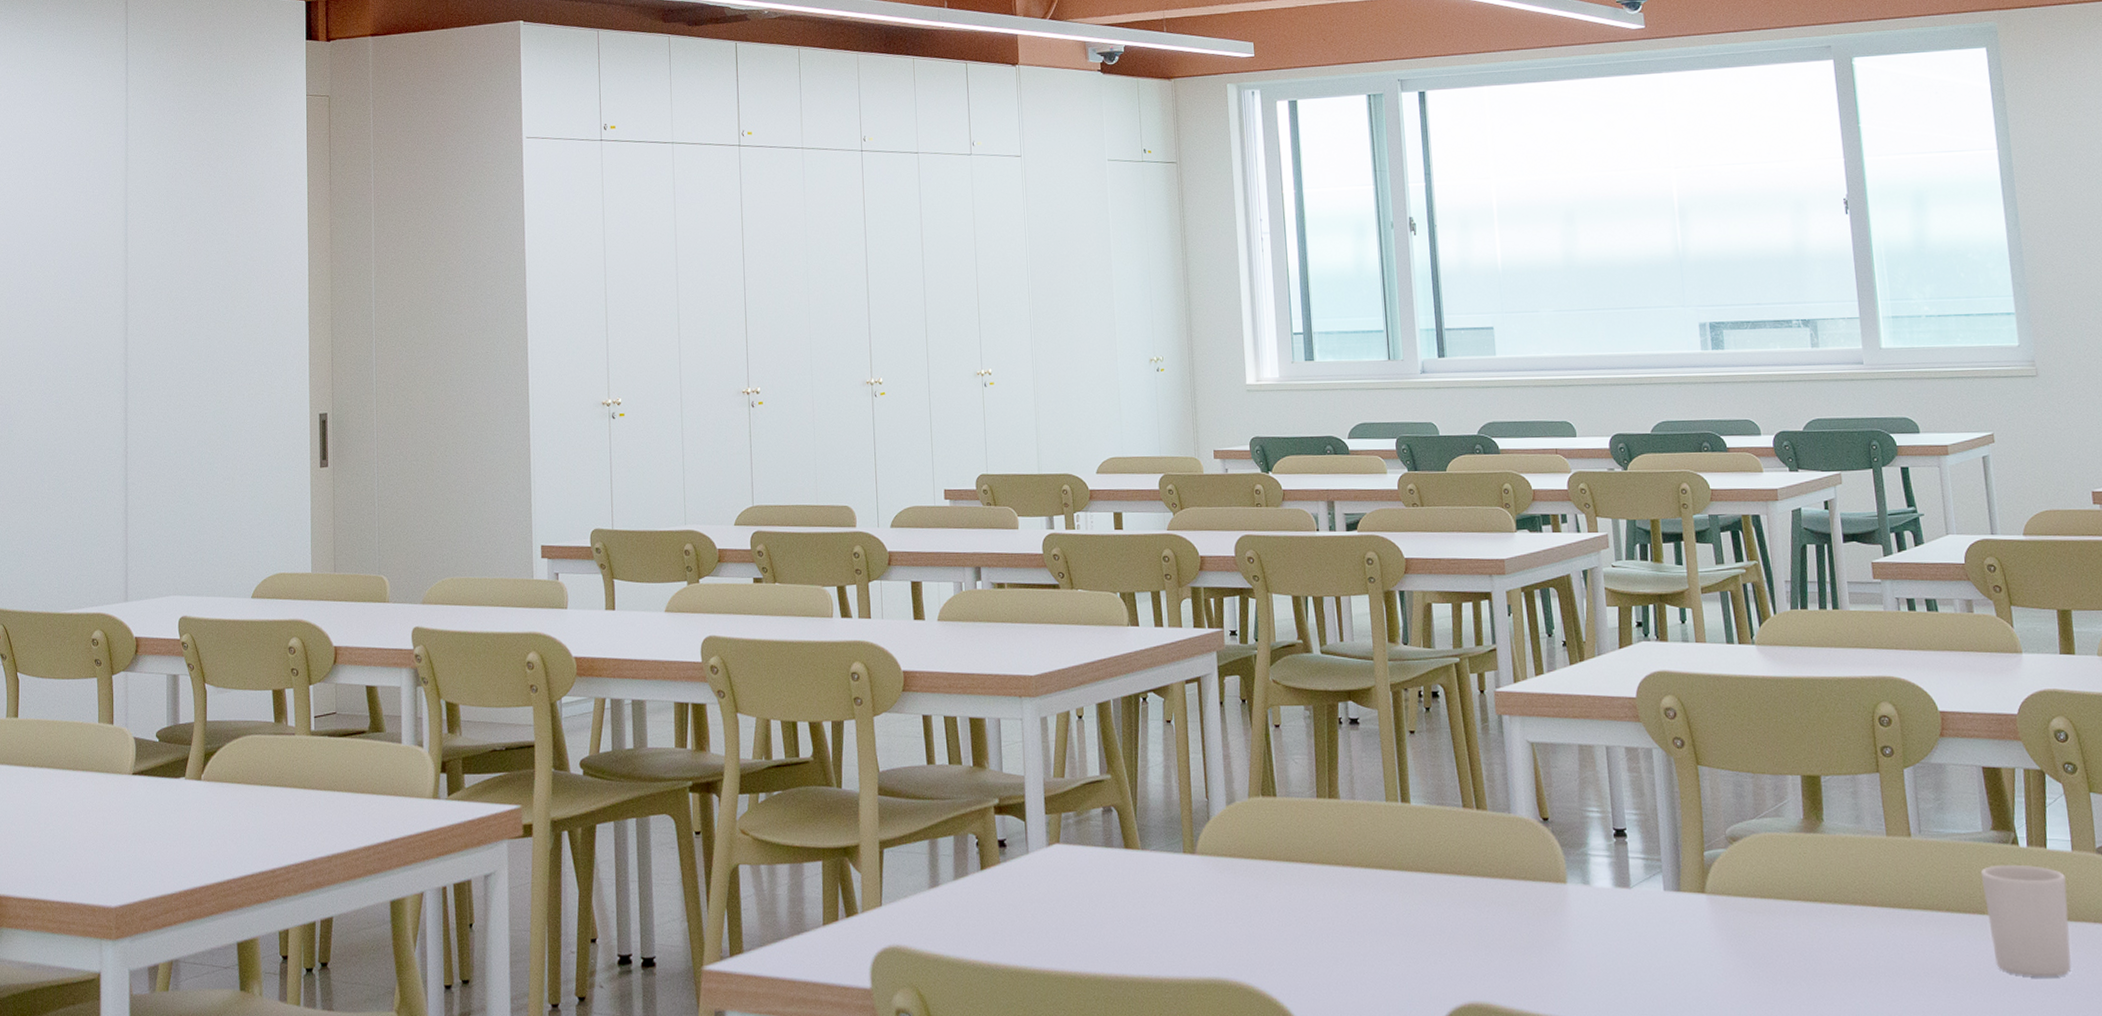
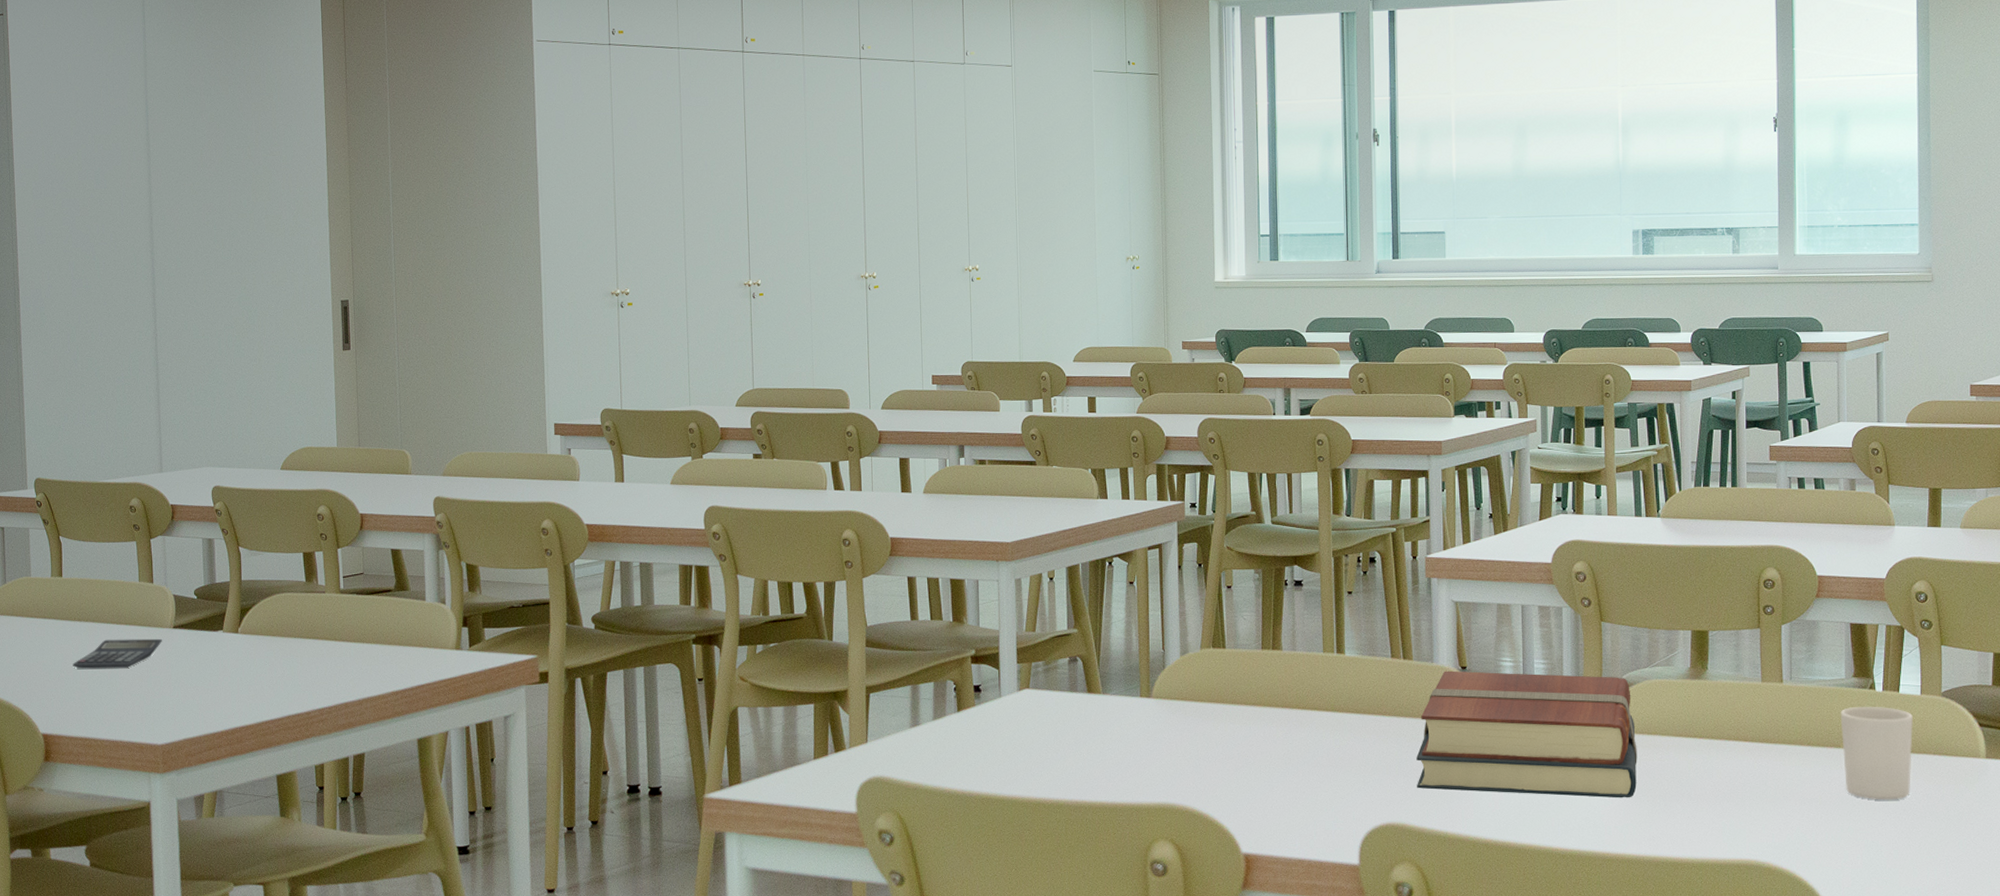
calculator: none [25,786,120,821] -> present [73,638,162,669]
books: none [1498,822,1753,974] -> present [1416,670,1637,798]

